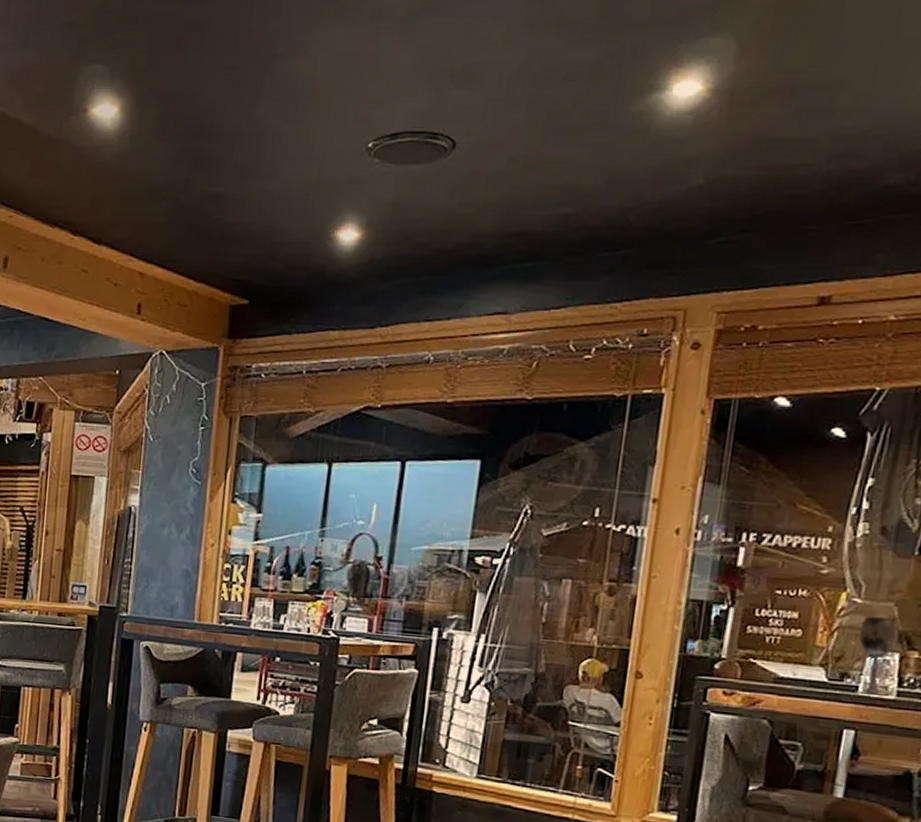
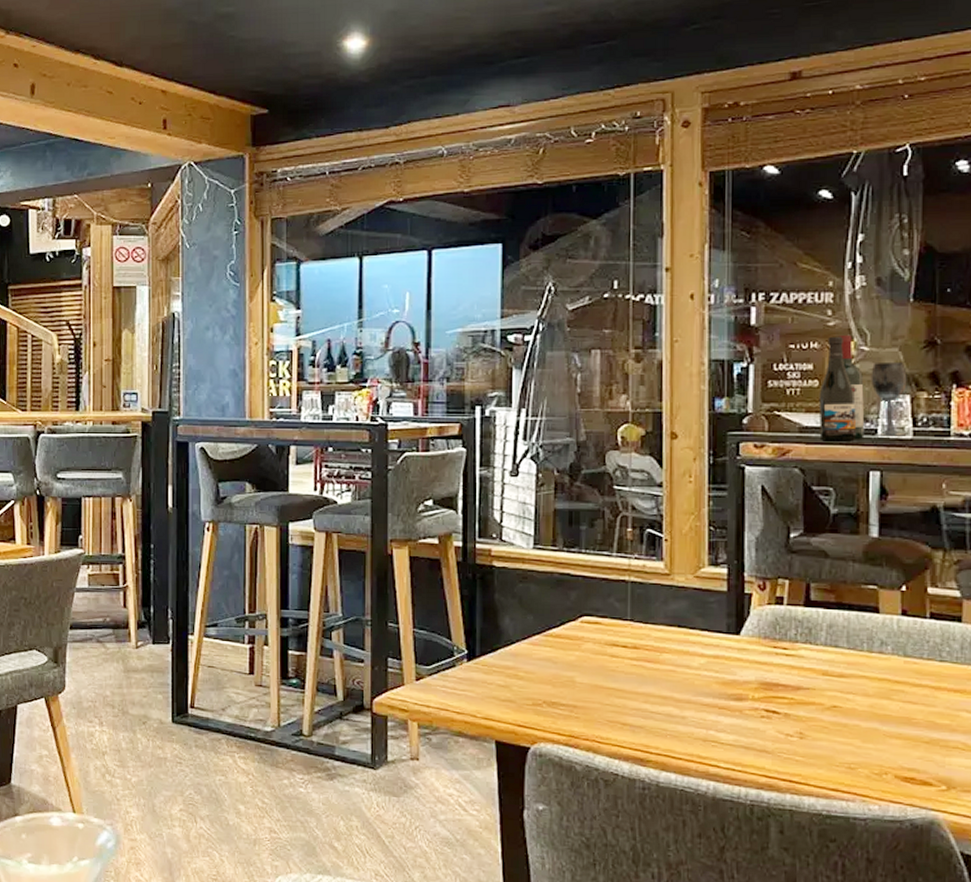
beer bottle: none [794,584,840,698] -> present [818,336,857,443]
wine bottle: none [831,584,852,696] -> present [838,334,865,440]

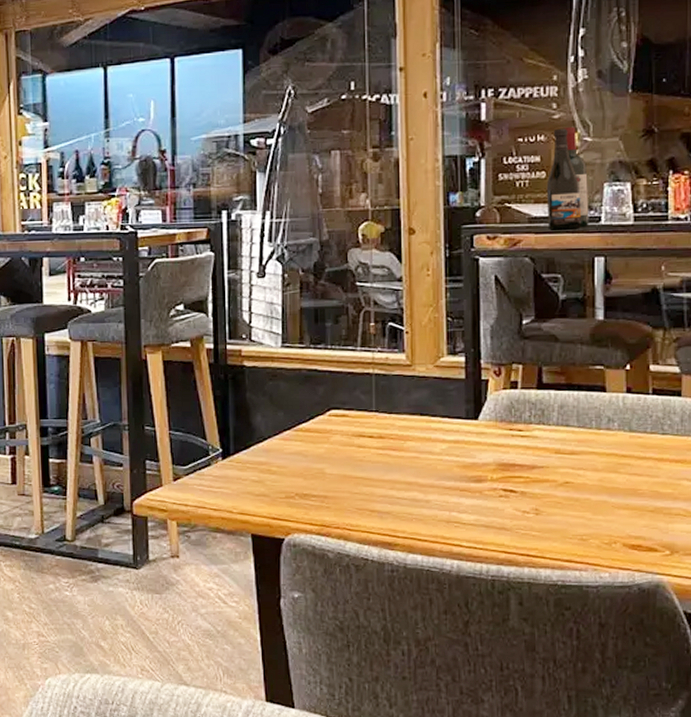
wine glass: present [870,361,907,436] -> none [594,150,627,223]

